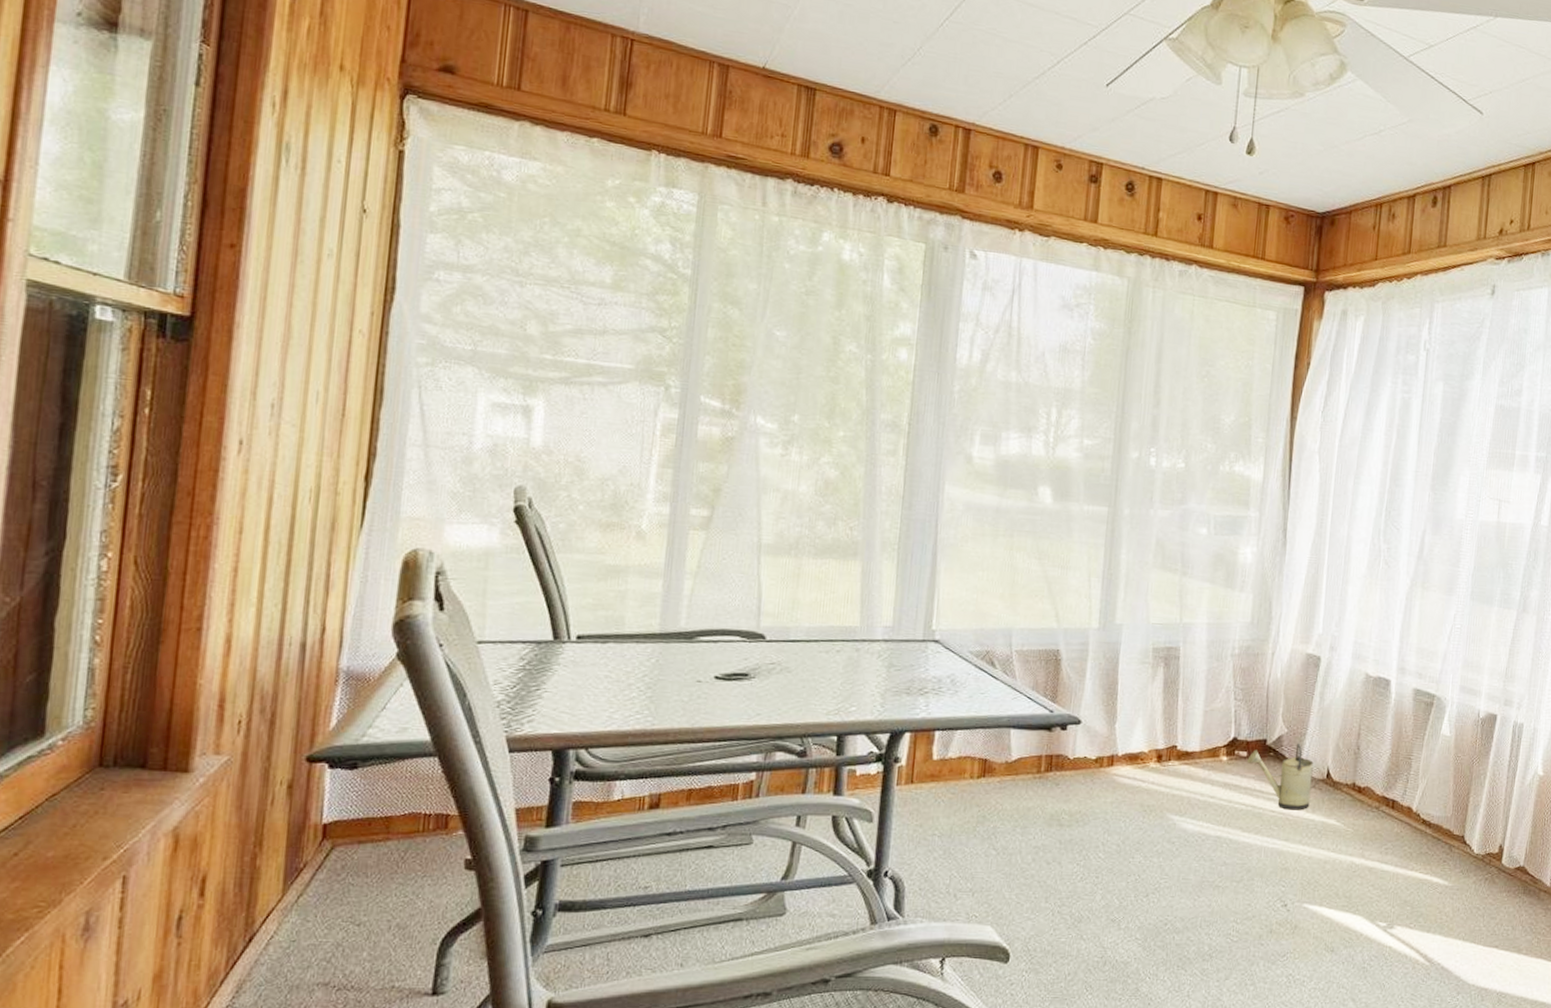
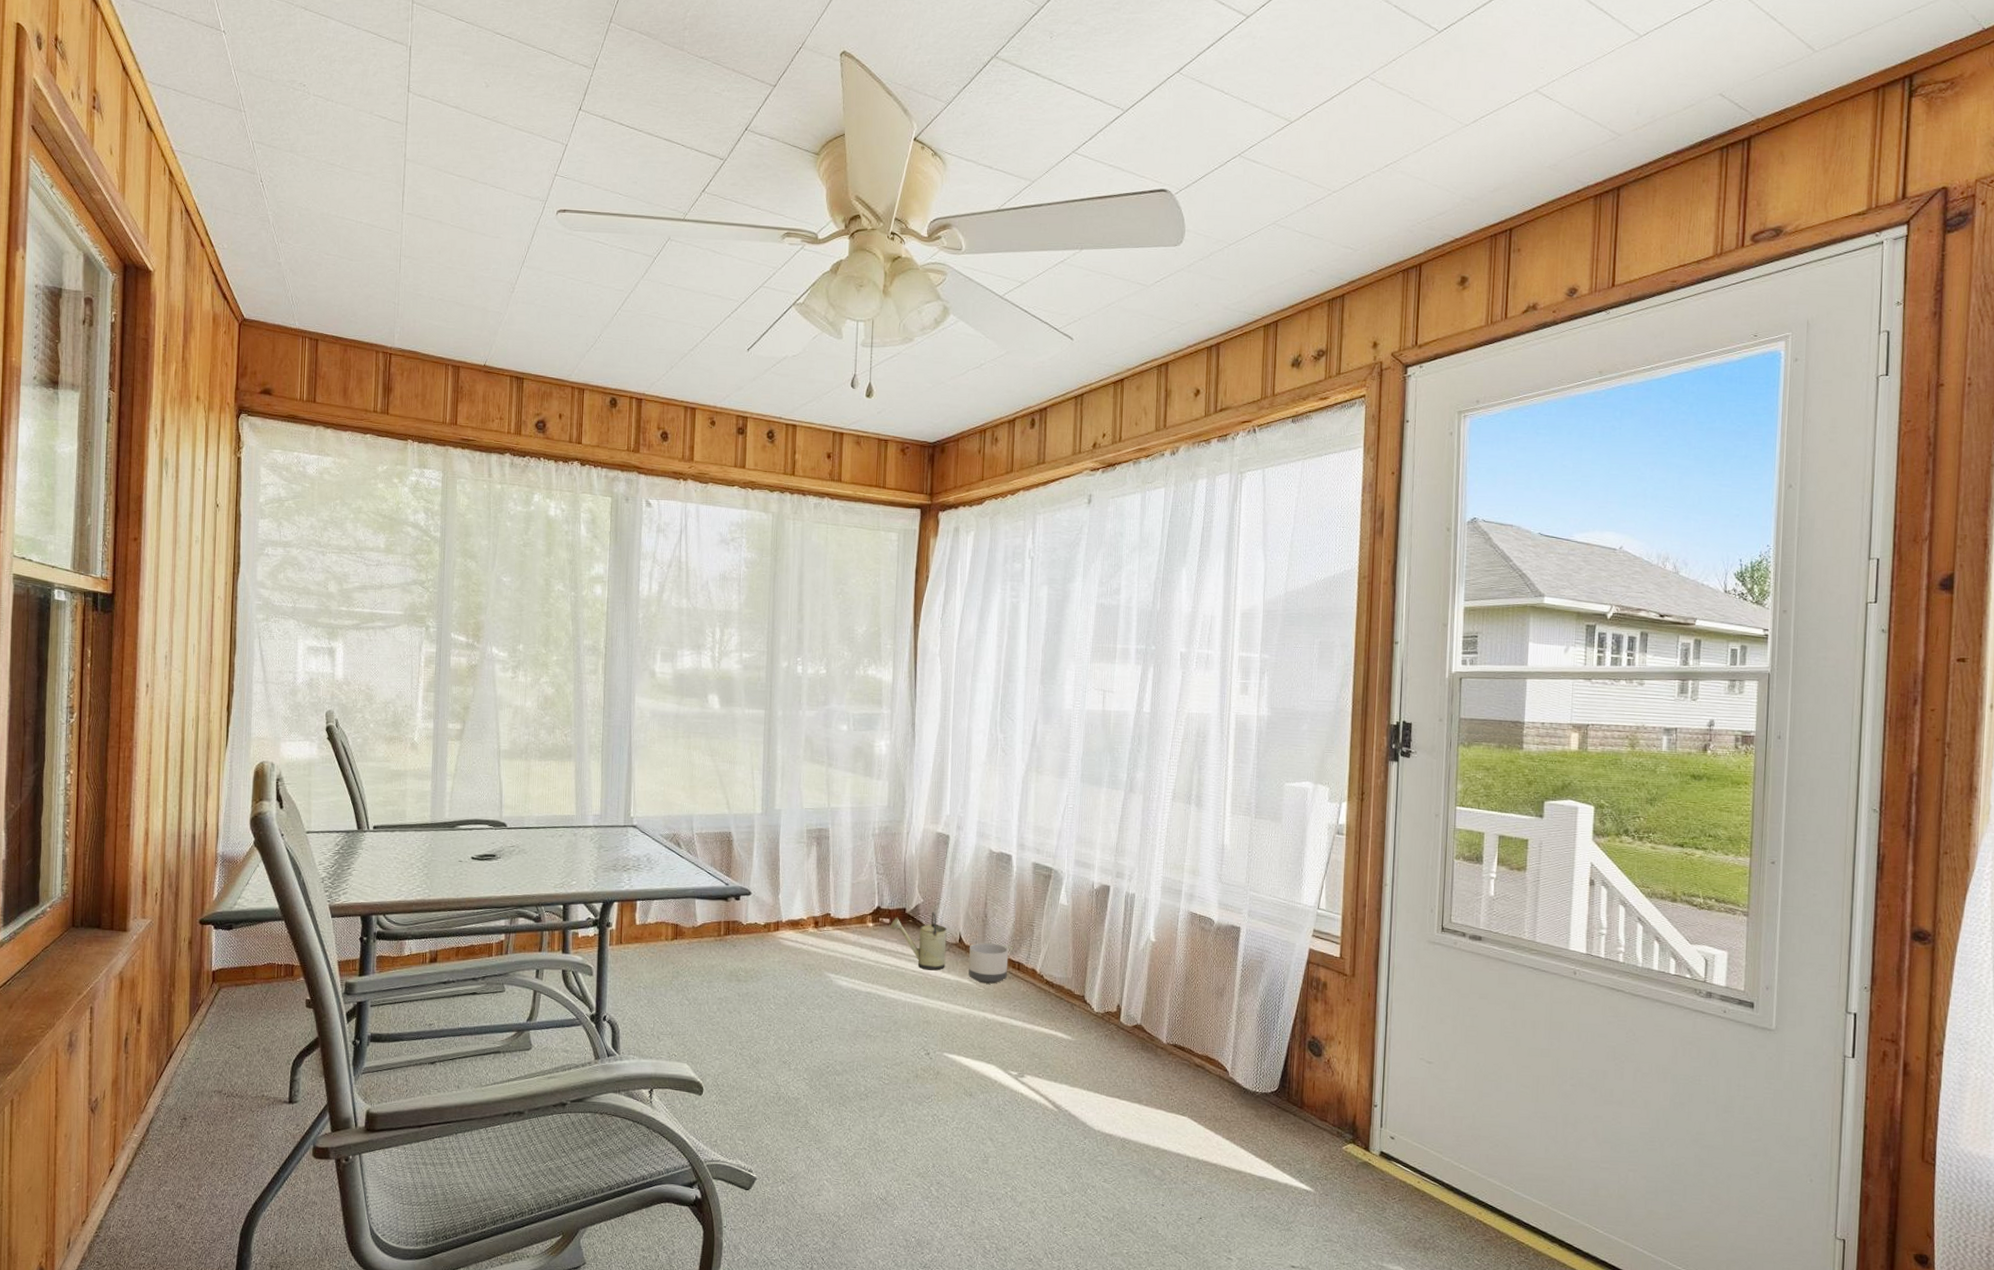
planter: none [1336,778,1383,825] -> present [968,943,1009,984]

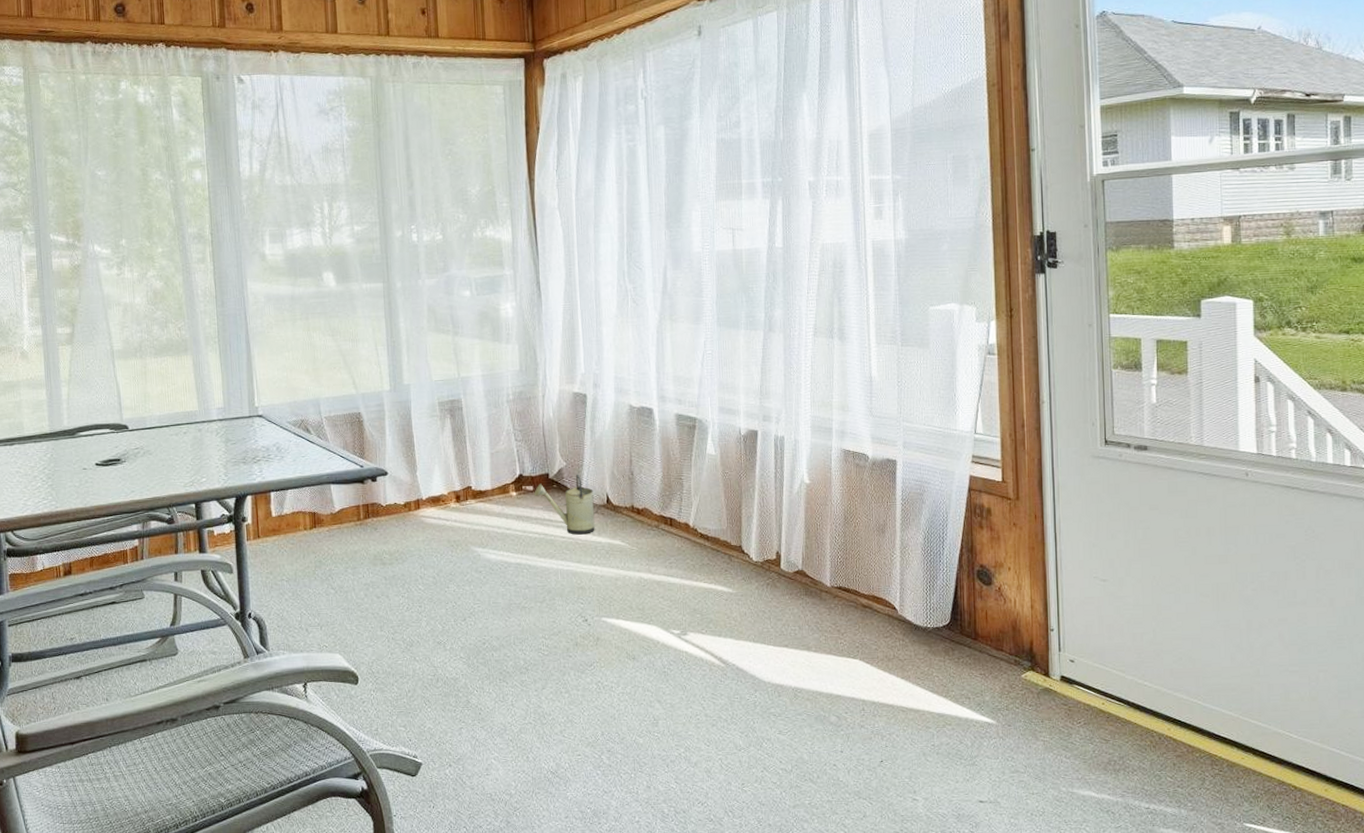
planter: present [968,943,1009,984] -> none [618,501,661,543]

